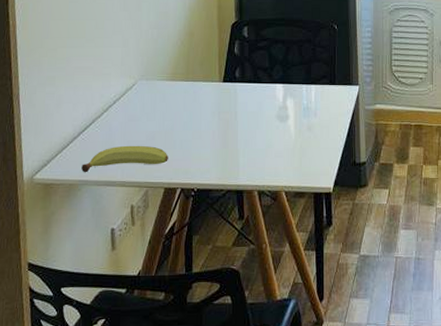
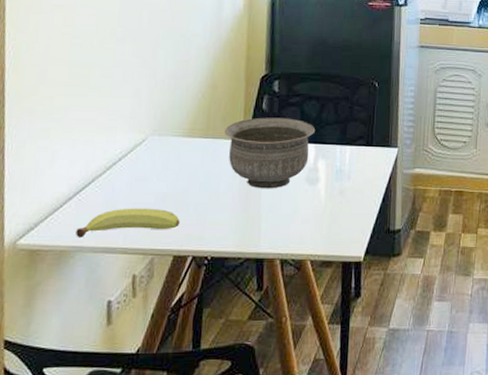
bowl: none [203,61,283,126] -> present [225,117,316,189]

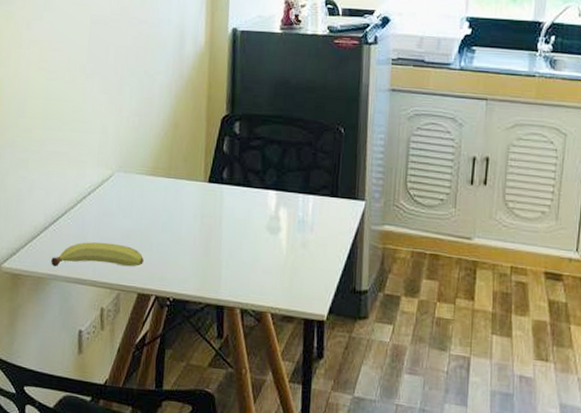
bowl: present [225,117,316,189] -> none [186,159,277,235]

